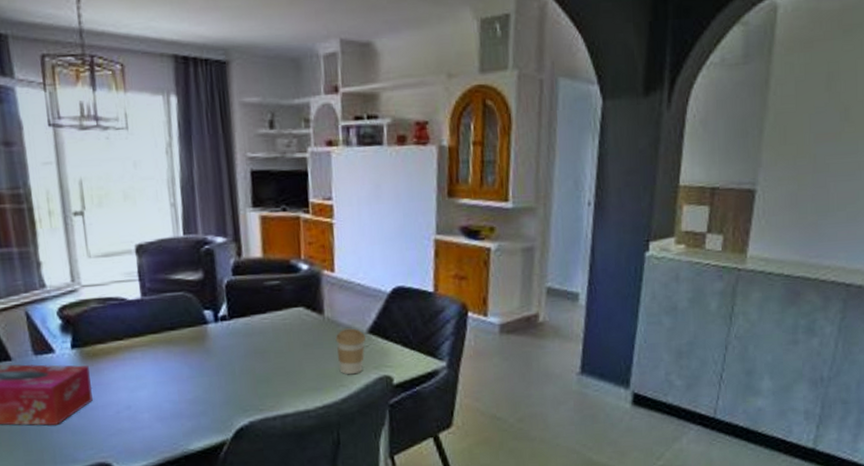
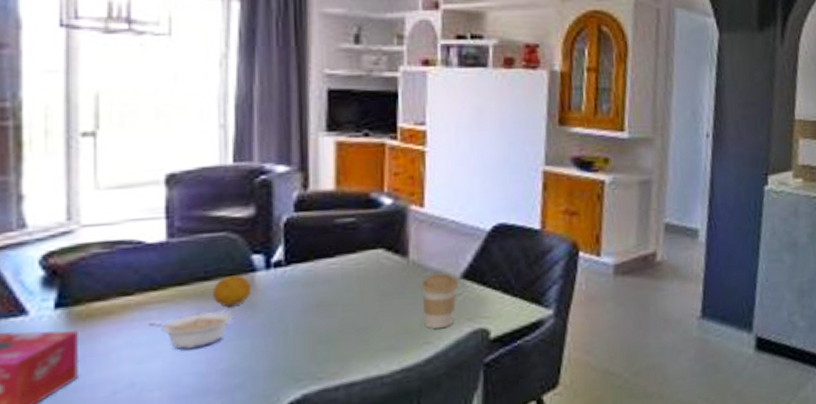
legume: none [134,354,194,383] -> present [146,311,233,350]
fruit: none [178,326,206,352] -> present [213,275,252,307]

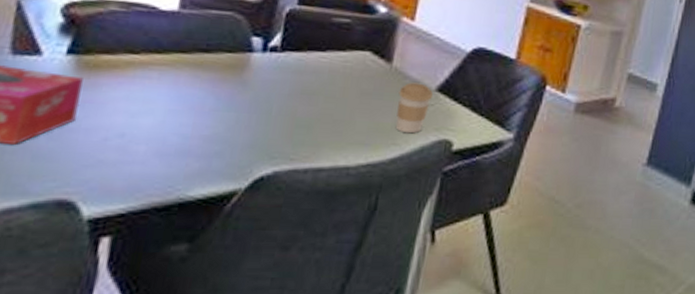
legume: present [146,311,233,350] -> none [146,80,225,113]
fruit: present [213,275,252,307] -> none [210,52,247,80]

